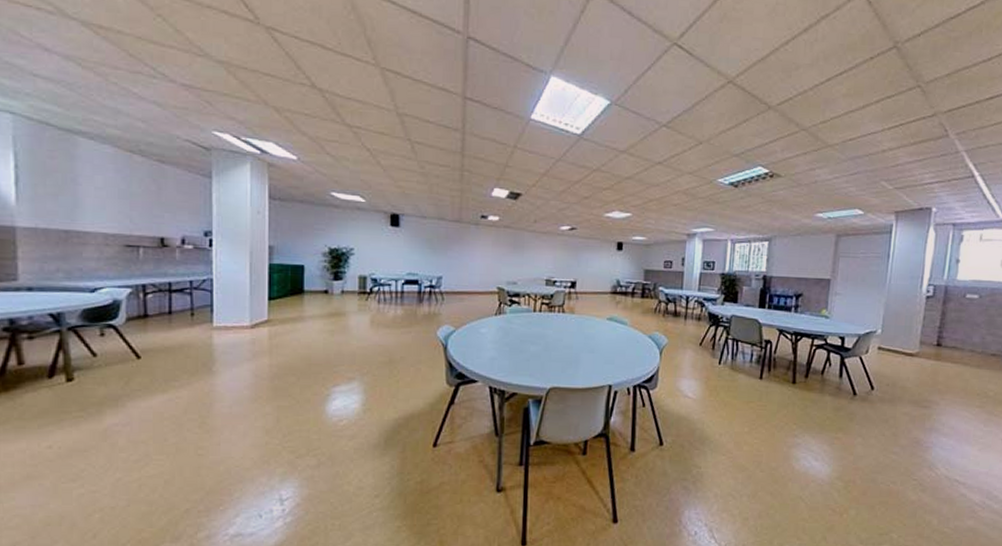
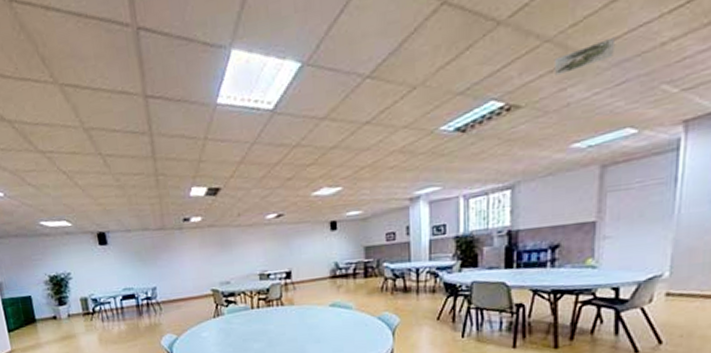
terrain map: none [807,137,852,158] -> present [553,36,616,76]

